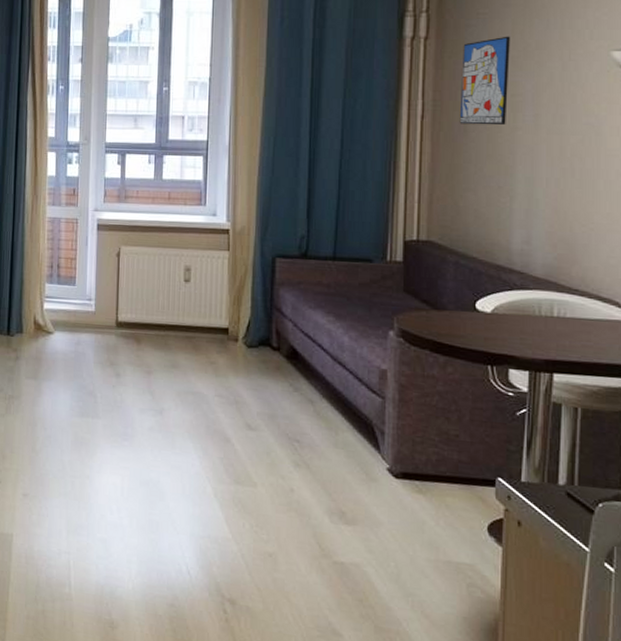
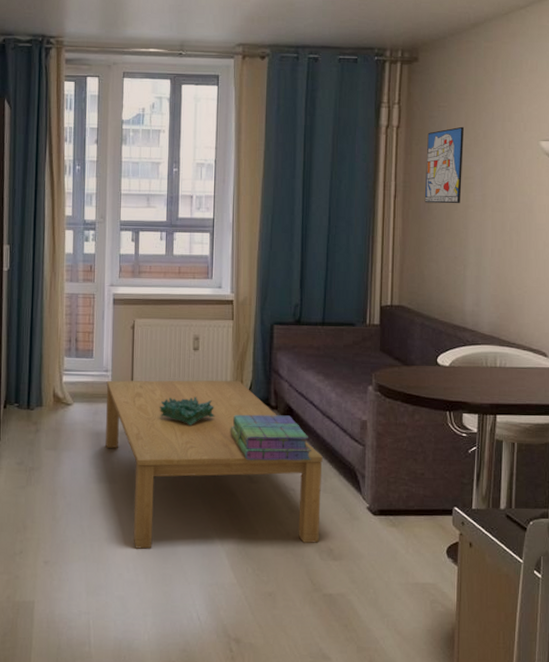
coffee table: none [88,310,333,503] -> present [105,380,323,549]
decorative bowl: none [147,331,208,363] -> present [160,396,215,426]
stack of books: none [225,354,320,410] -> present [230,414,311,461]

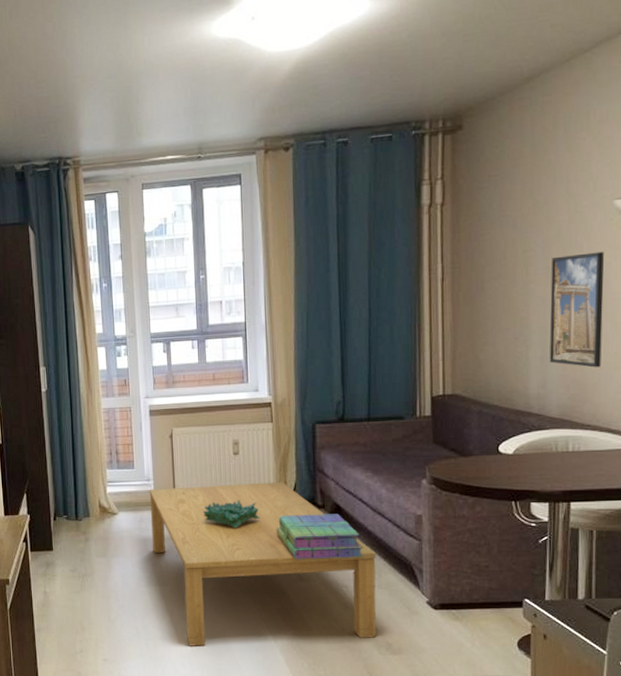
wall art: present [424,126,464,204] -> none [476,194,521,283]
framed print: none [483,185,531,291] -> present [549,252,605,368]

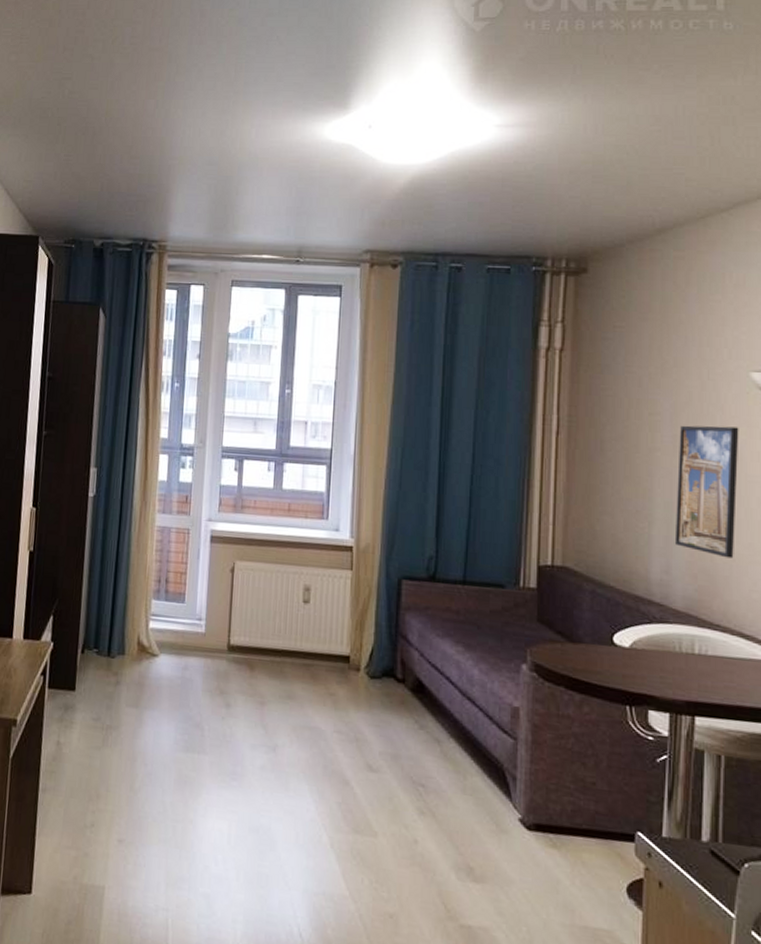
coffee table: present [149,482,376,646] -> none [195,631,462,858]
decorative bowl: present [204,500,260,528] -> none [260,656,327,693]
stack of books: present [276,514,363,559] -> none [345,685,447,751]

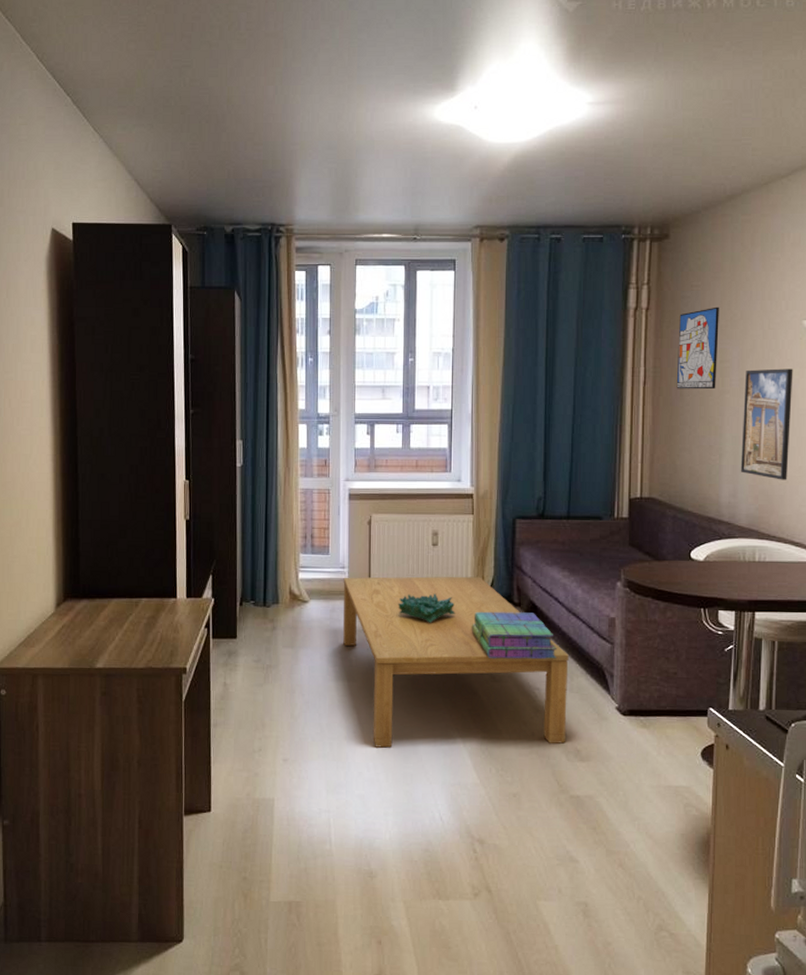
coffee table: none [195,631,462,858] -> present [343,576,569,748]
decorative bowl: none [260,656,327,693] -> present [398,593,456,623]
stack of books: none [345,685,447,751] -> present [471,611,557,659]
wall art: none [596,351,647,445] -> present [676,306,719,390]

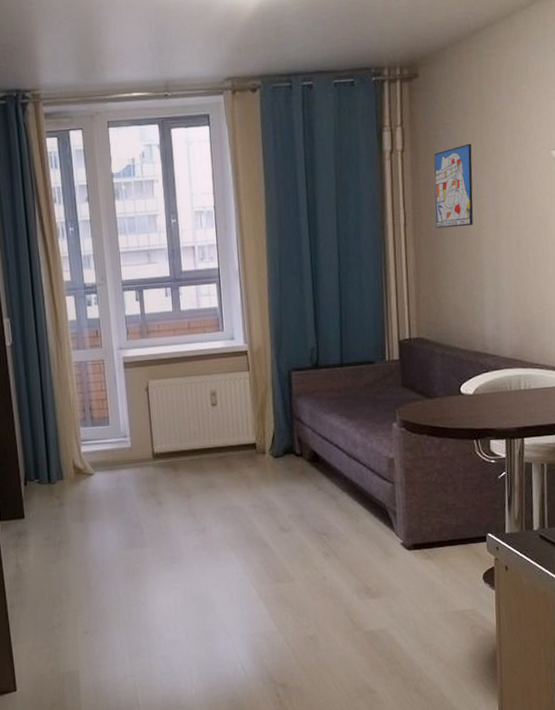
coffee table: present [343,576,569,748] -> none [126,431,356,609]
decorative bowl: present [398,593,456,623] -> none [183,452,240,482]
stack of books: present [471,611,557,659] -> none [256,461,341,510]
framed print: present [740,368,793,480] -> none [500,199,546,309]

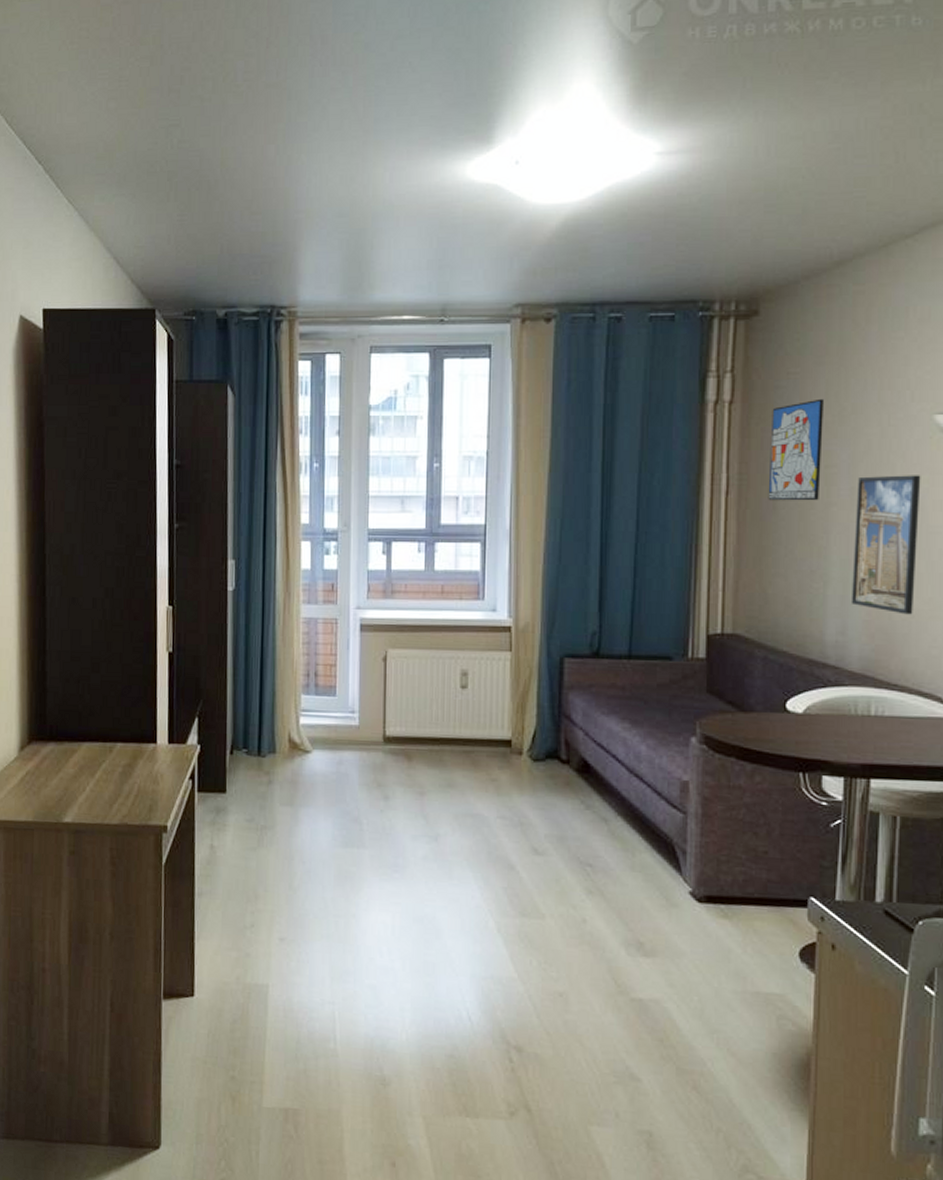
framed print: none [500,199,546,309] -> present [850,475,921,615]

